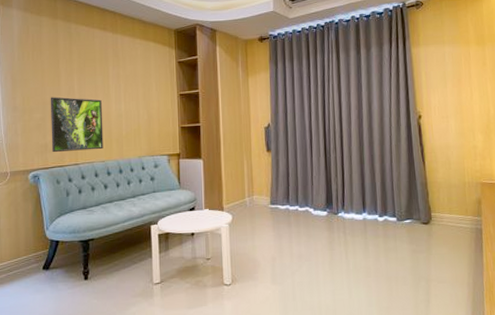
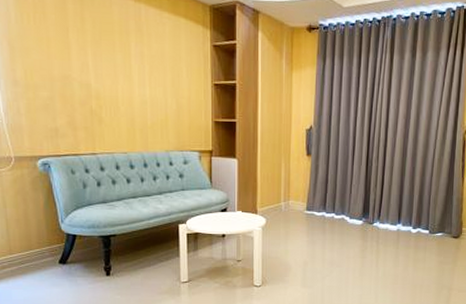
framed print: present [50,97,103,153] -> none [59,73,125,140]

